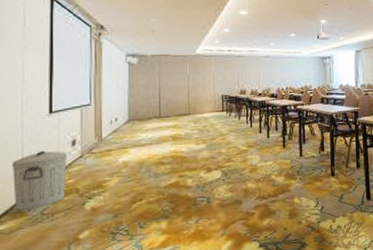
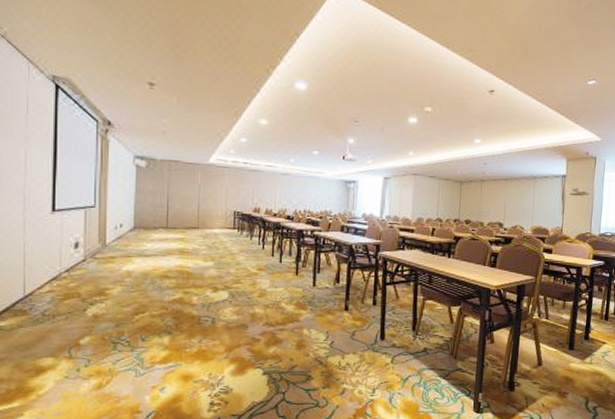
trash can: present [11,150,68,211] -> none [12,250,71,310]

